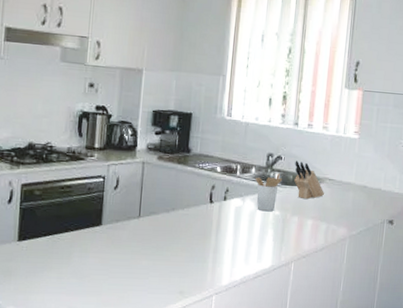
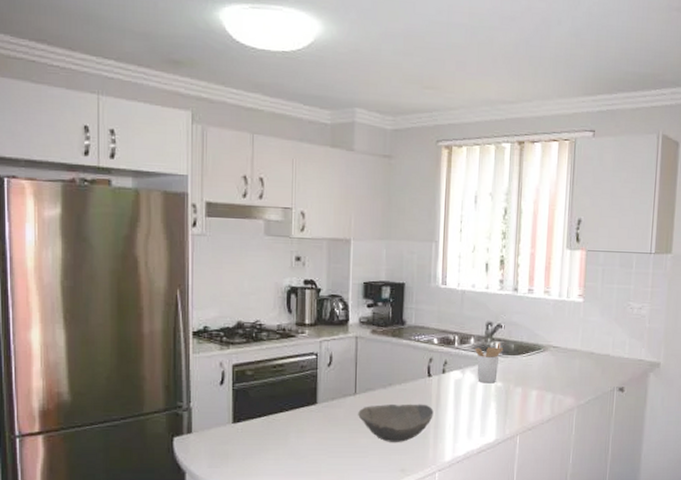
bowl: none [141,228,214,266] -> present [358,404,434,443]
knife block: present [294,160,324,199] -> none [516,328,549,368]

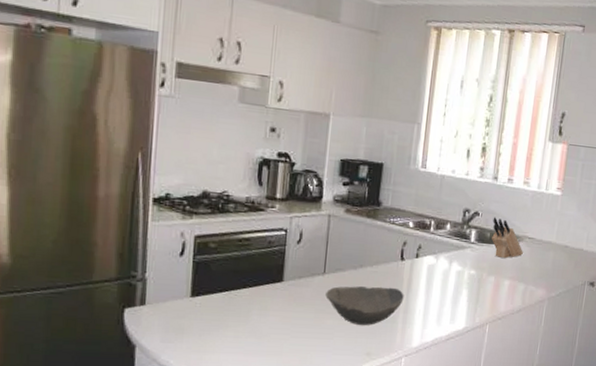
utensil holder: present [474,343,504,384] -> none [449,230,480,271]
knife block: none [516,328,549,368] -> present [492,217,523,258]

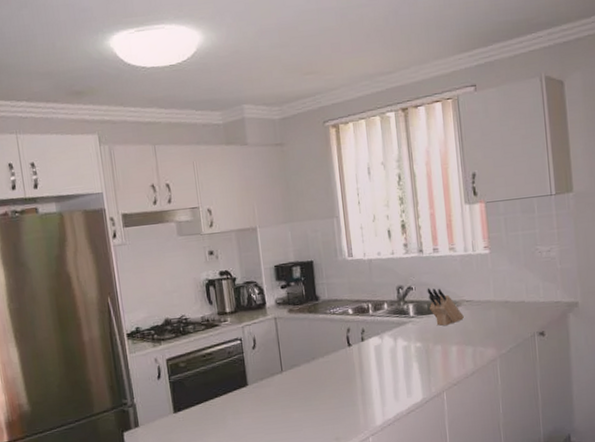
bowl: present [325,286,404,326] -> none [287,373,359,414]

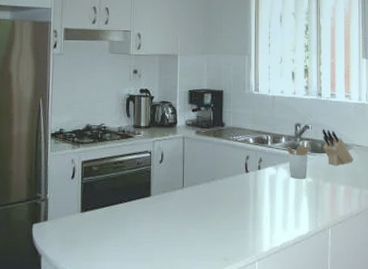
utensil holder: none [388,304,418,346] -> present [285,142,312,179]

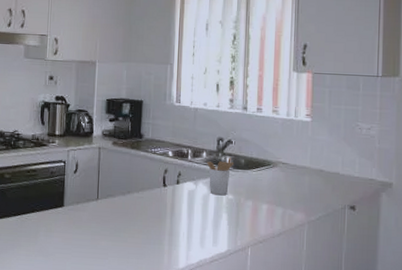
knife block: present [322,129,353,165] -> none [246,144,278,183]

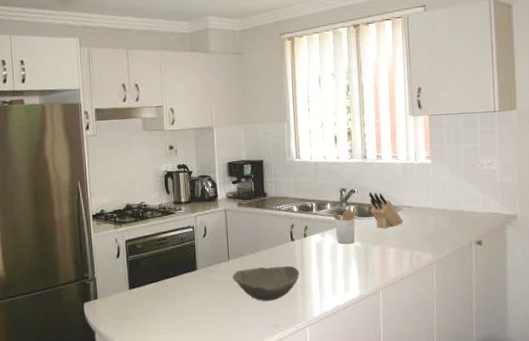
bowl: none [100,210,168,247] -> present [232,265,300,302]
knife block: none [246,144,278,183] -> present [369,192,403,228]

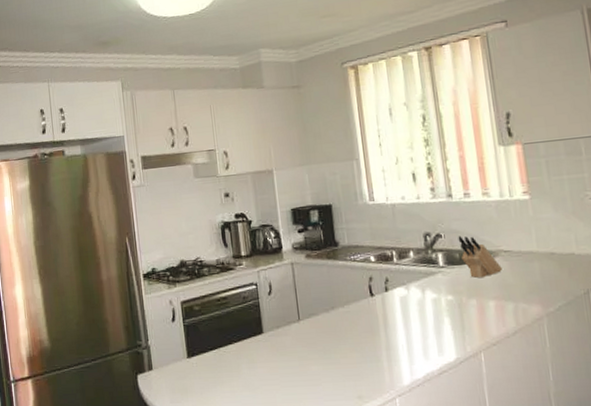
bowl: present [232,265,300,302] -> none [304,325,383,369]
utensil holder: present [331,206,359,244] -> none [415,253,448,298]

